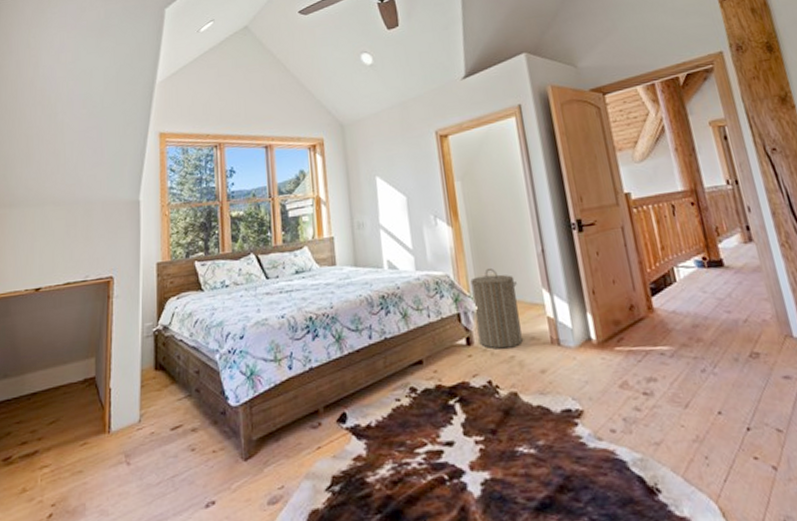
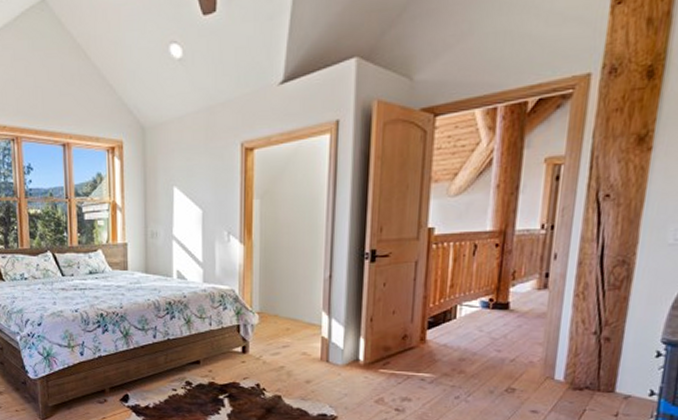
laundry hamper: present [471,269,523,349] -> none [254,288,299,359]

